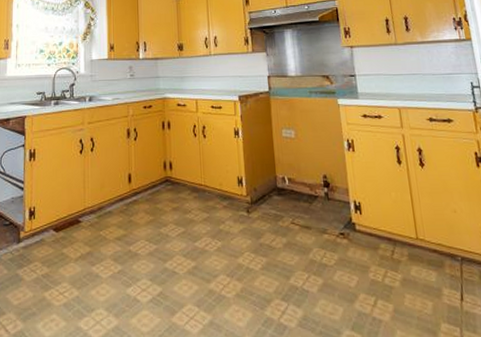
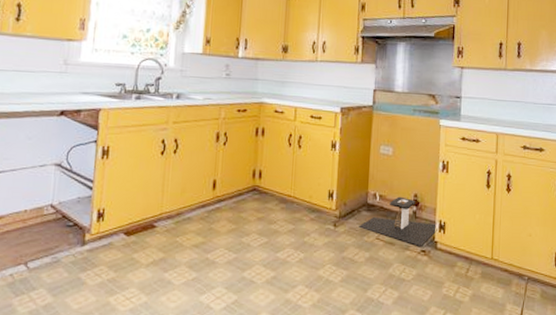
trash can: none [272,178,353,229] -> present [359,196,438,246]

